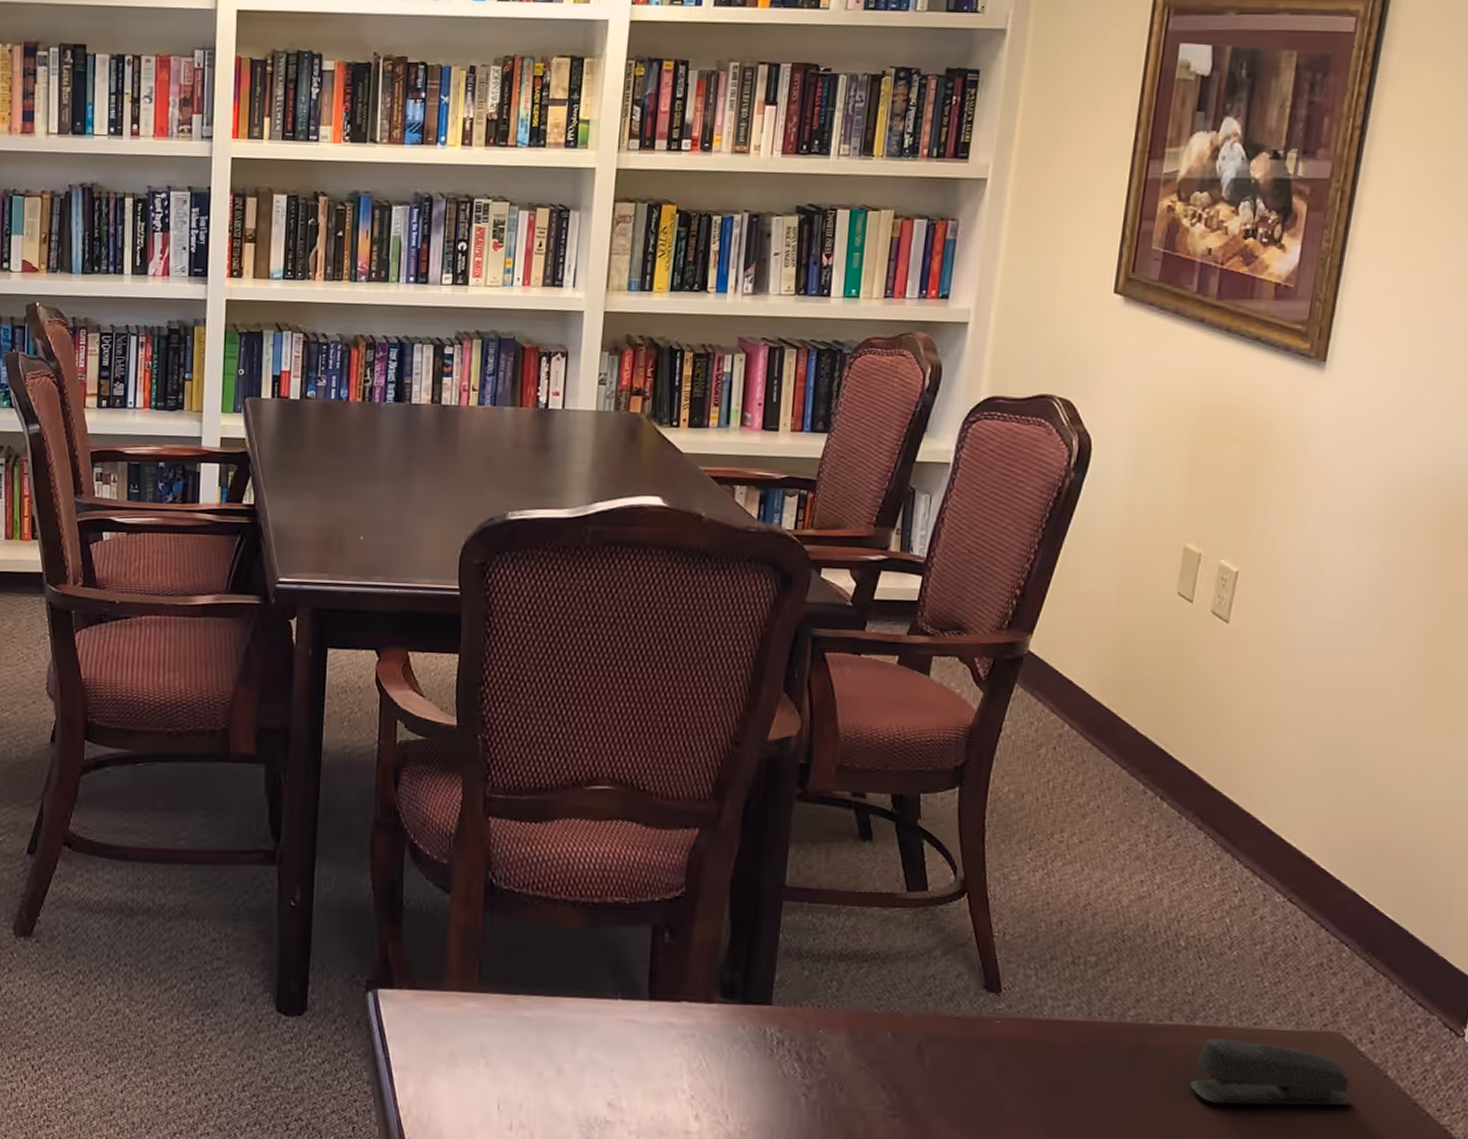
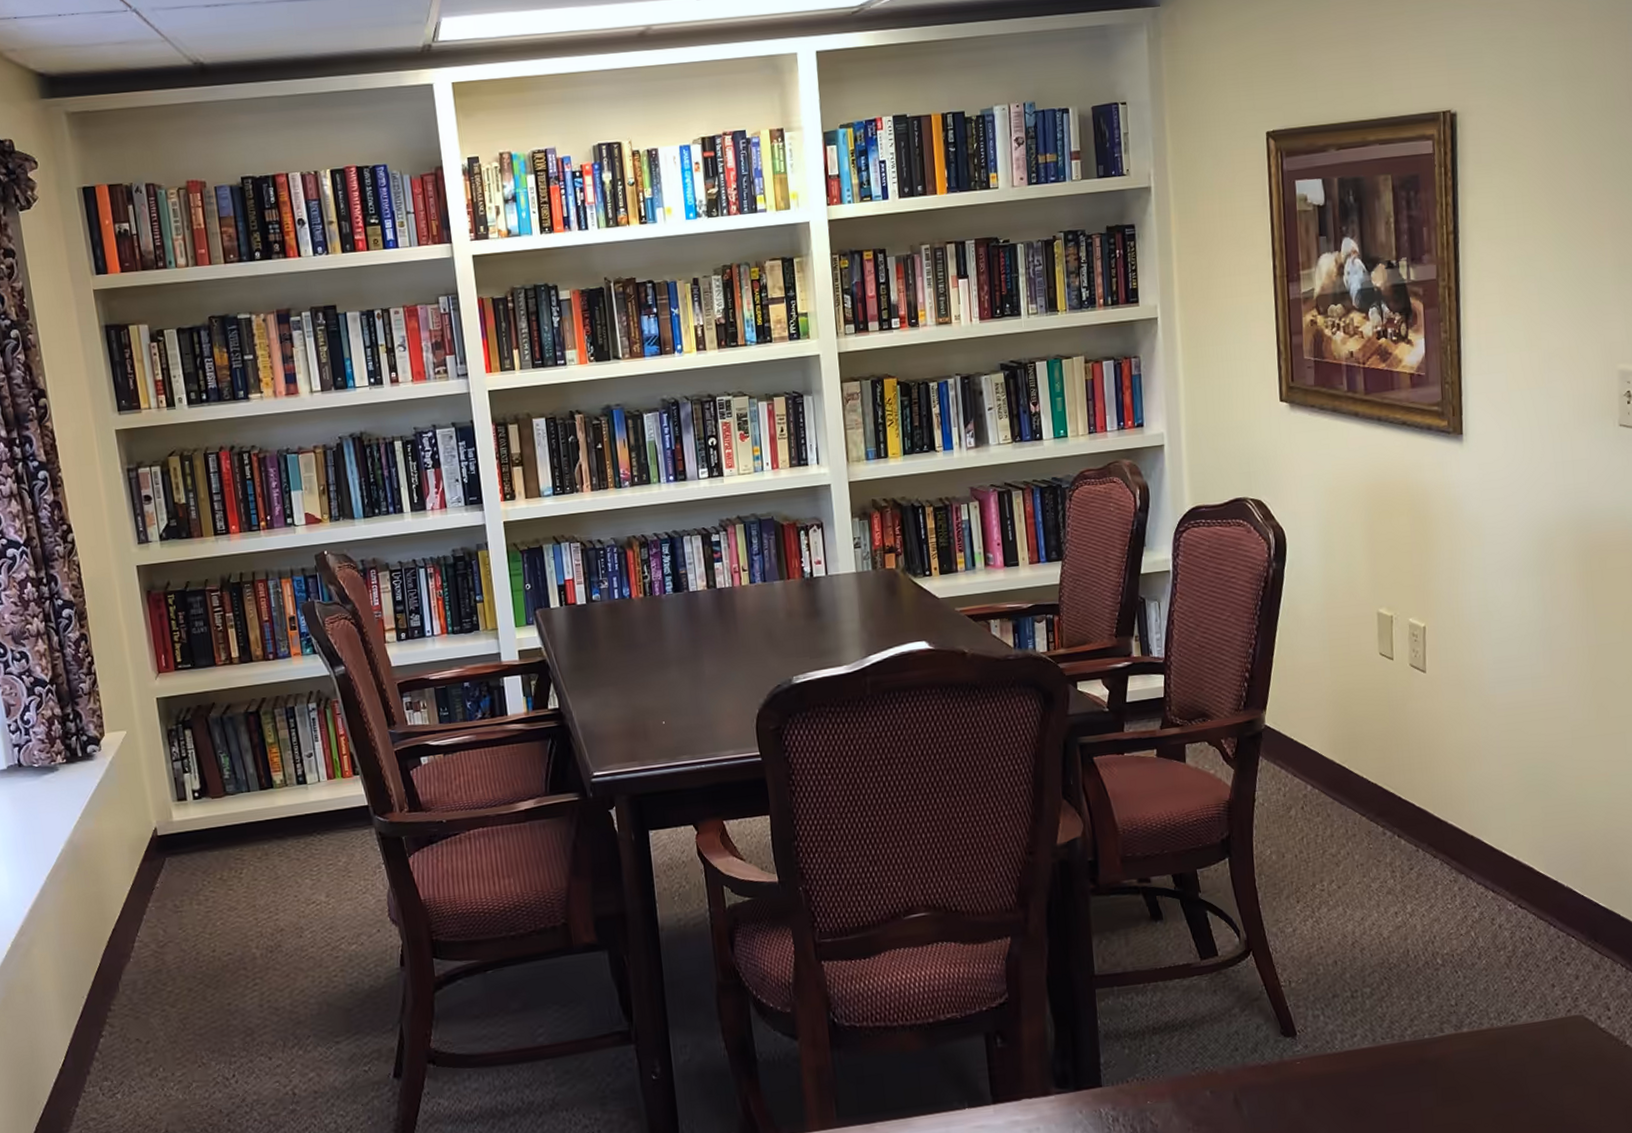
stapler: present [1189,1037,1353,1106] -> none [1468,1035,1604,1099]

